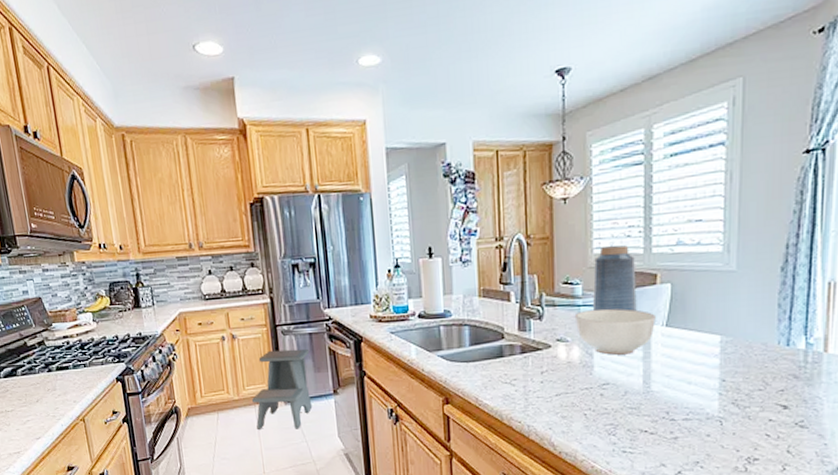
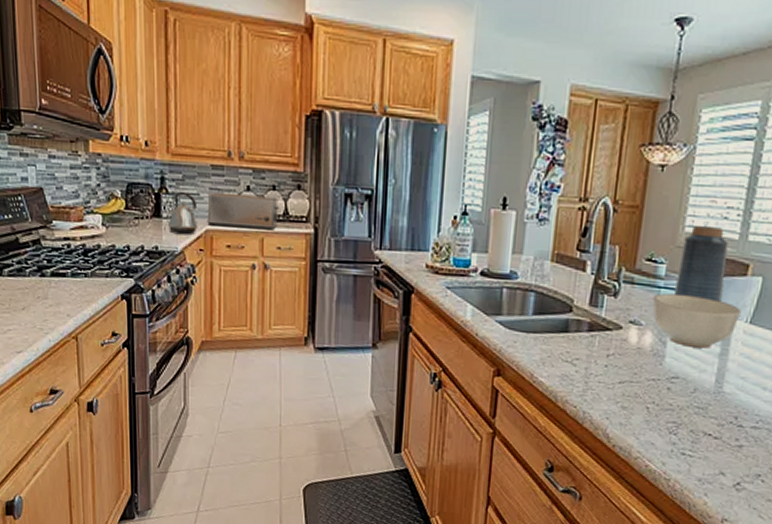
kettle: none [144,284,172,320] -> present [167,192,198,235]
toaster: none [177,276,239,309] -> present [207,192,280,230]
step stool: present [252,349,313,429] -> none [278,288,352,382]

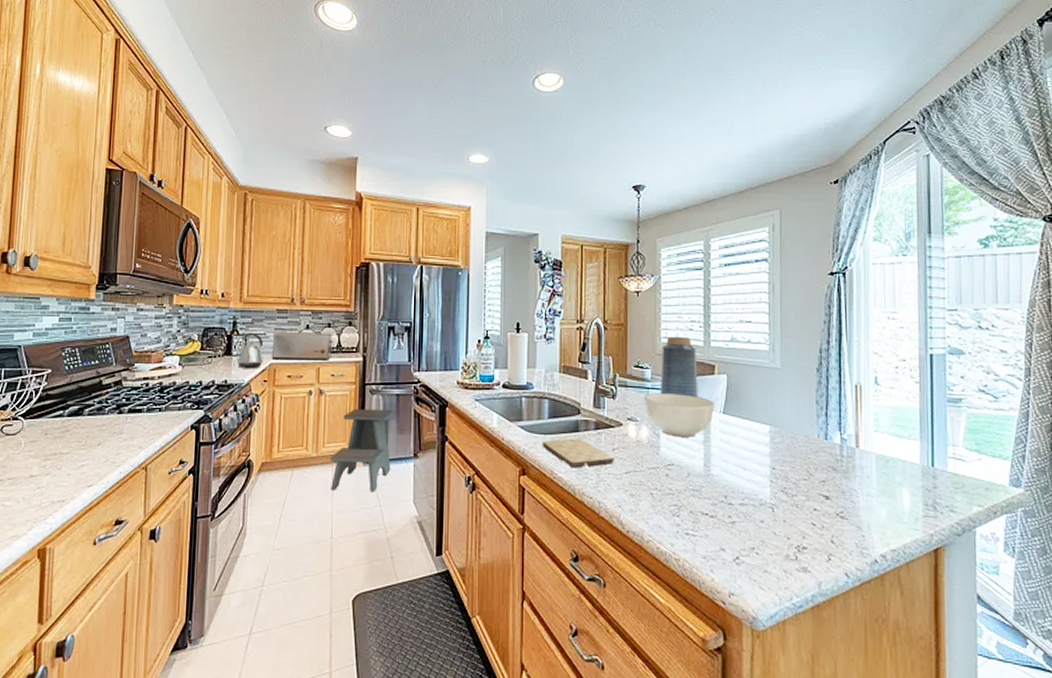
step stool: none [278,288,352,382] -> present [330,408,395,492]
cutting board: none [523,339,607,374] -> present [543,438,614,468]

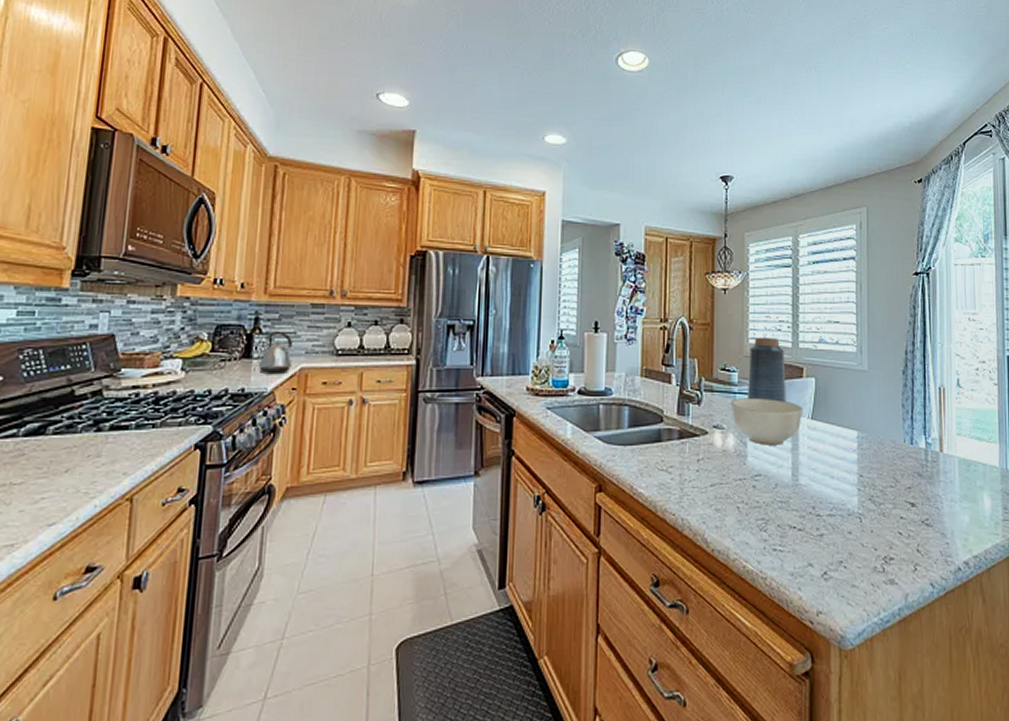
toaster: present [271,331,334,361] -> none [303,329,382,364]
step stool: present [330,408,395,492] -> none [373,420,453,518]
cutting board: present [543,438,614,468] -> none [622,449,699,482]

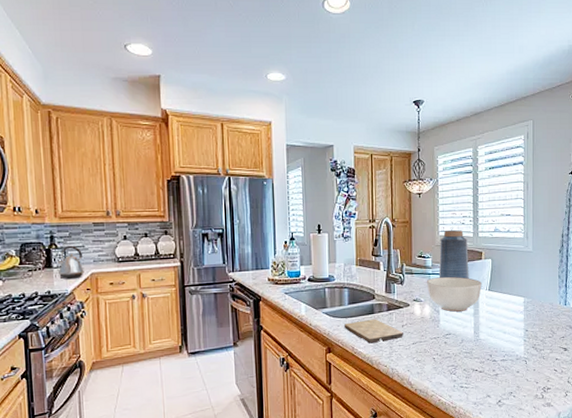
cutting board: none [622,449,699,482] -> present [344,319,403,344]

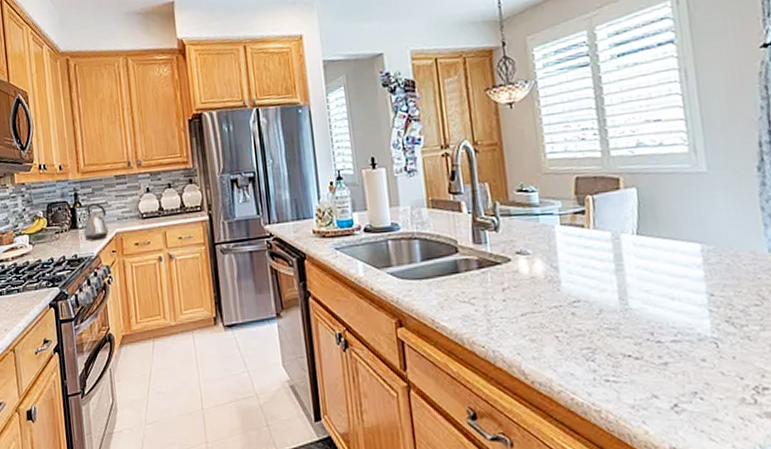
cutting board: present [344,319,403,344] -> none [418,280,506,315]
bowl: present [426,276,482,312] -> none [533,216,625,268]
vase: present [438,230,469,279] -> none [548,149,602,220]

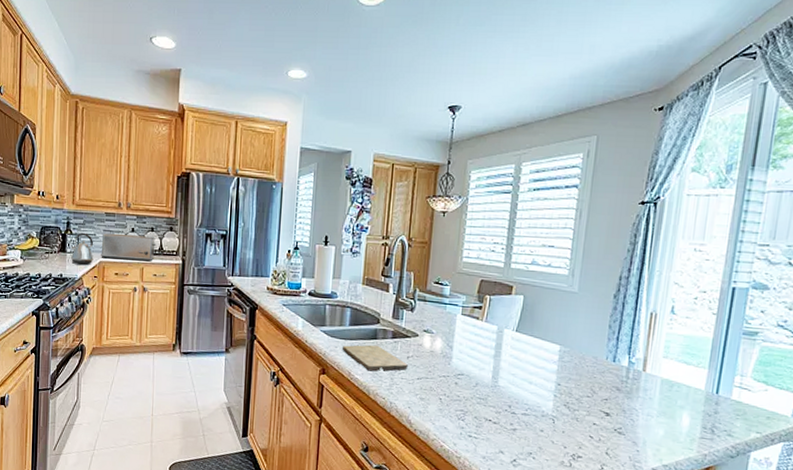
toaster: none [115,194,177,229] -> present [101,233,157,262]
cutting board: none [418,280,506,315] -> present [343,344,408,372]

